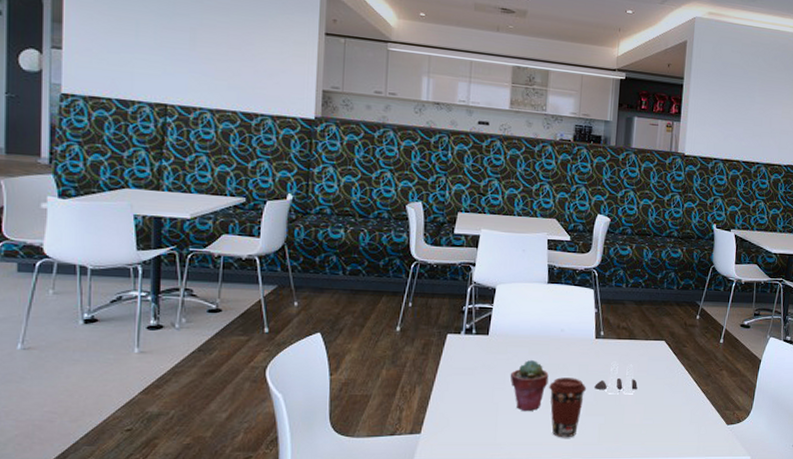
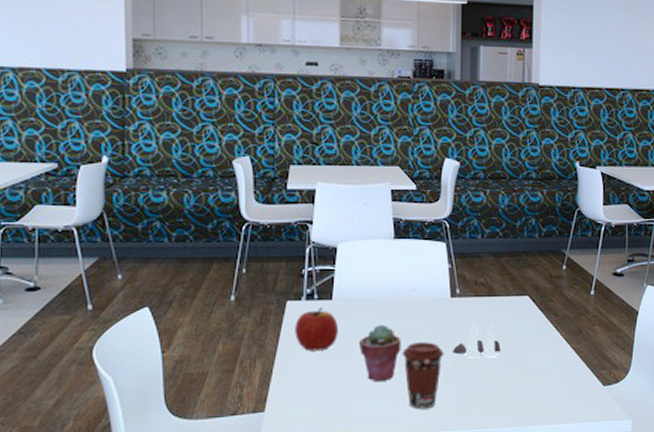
apple: none [453,341,493,381] -> present [295,307,338,351]

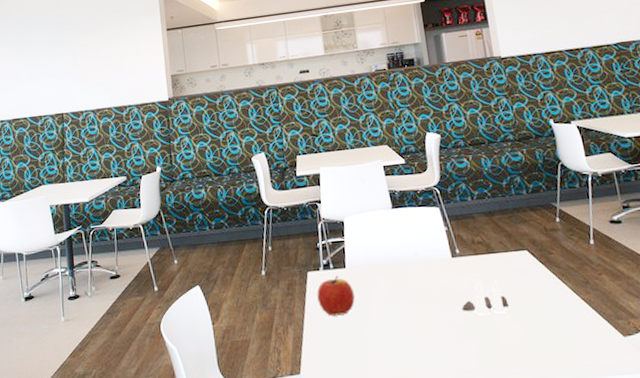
potted succulent: present [358,324,401,381] -> none [373,287,413,342]
coffee cup: present [402,342,445,408] -> none [415,301,455,367]

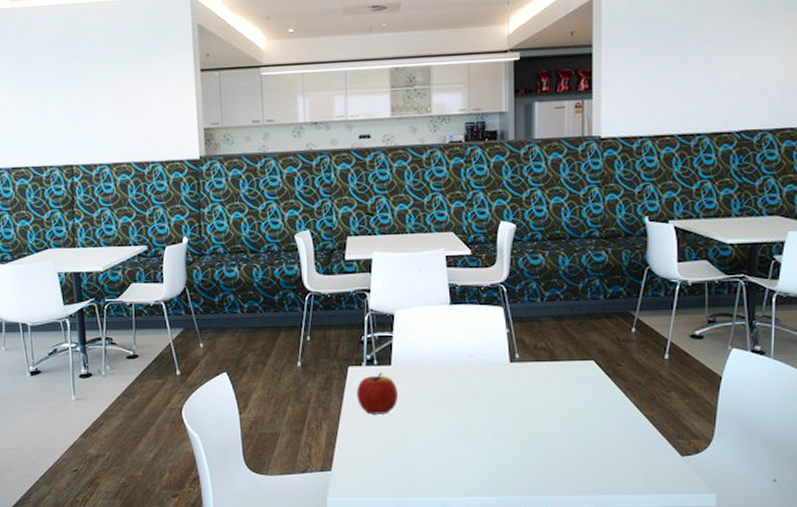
salt and pepper shaker set: present [462,279,509,315] -> none [513,387,564,424]

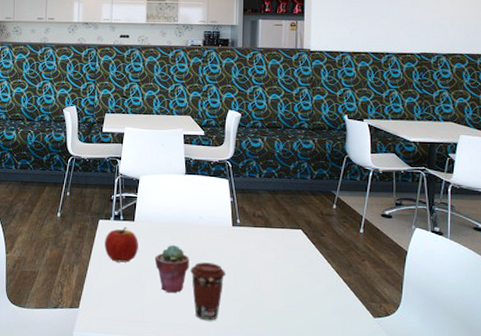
potted succulent: none [418,389,460,445] -> present [154,244,190,293]
coffee cup: none [462,407,505,473] -> present [190,262,226,320]

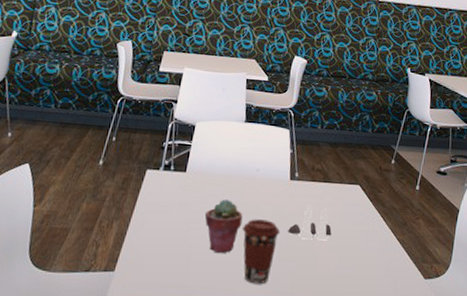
apple: present [104,226,138,263] -> none [150,178,189,219]
salt and pepper shaker set: none [234,248,276,281] -> present [288,204,332,240]

